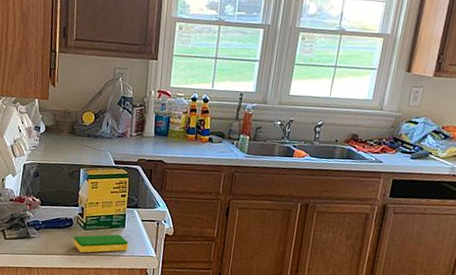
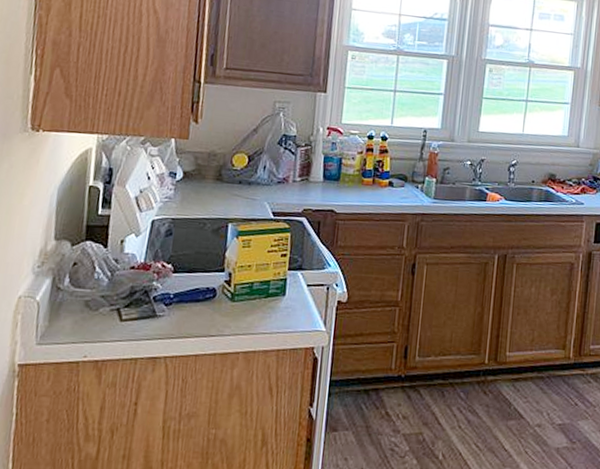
dish sponge: present [73,234,129,253] -> none [216,305,290,332]

